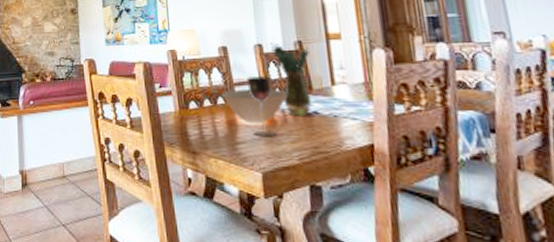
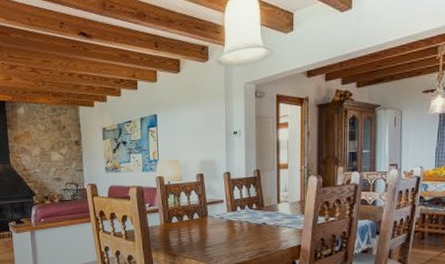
bowl: present [222,88,287,124] -> none [198,206,245,233]
wineglass: present [246,75,277,137] -> none [217,196,235,242]
vase: present [271,42,312,116] -> none [237,171,264,226]

